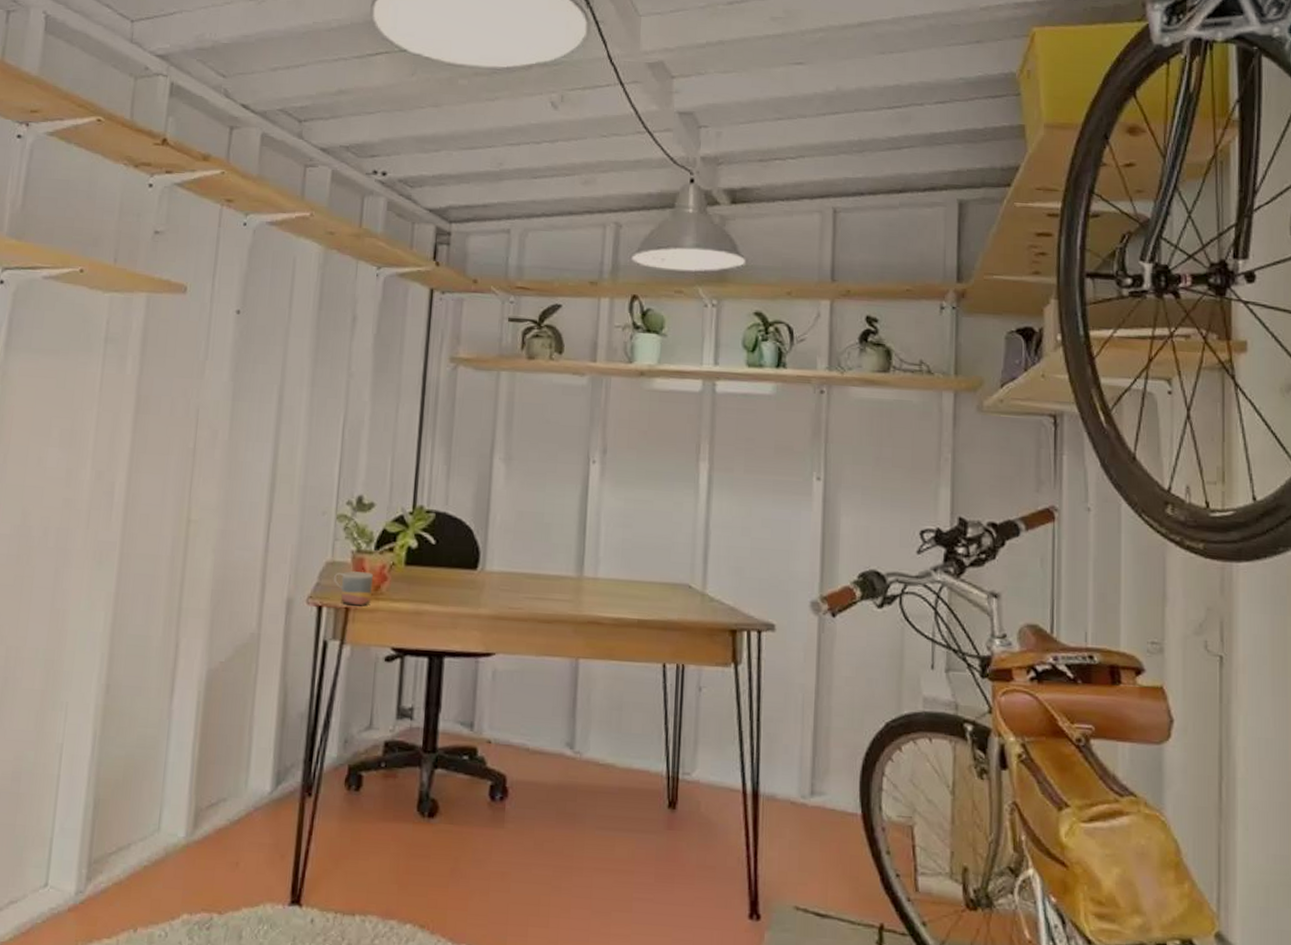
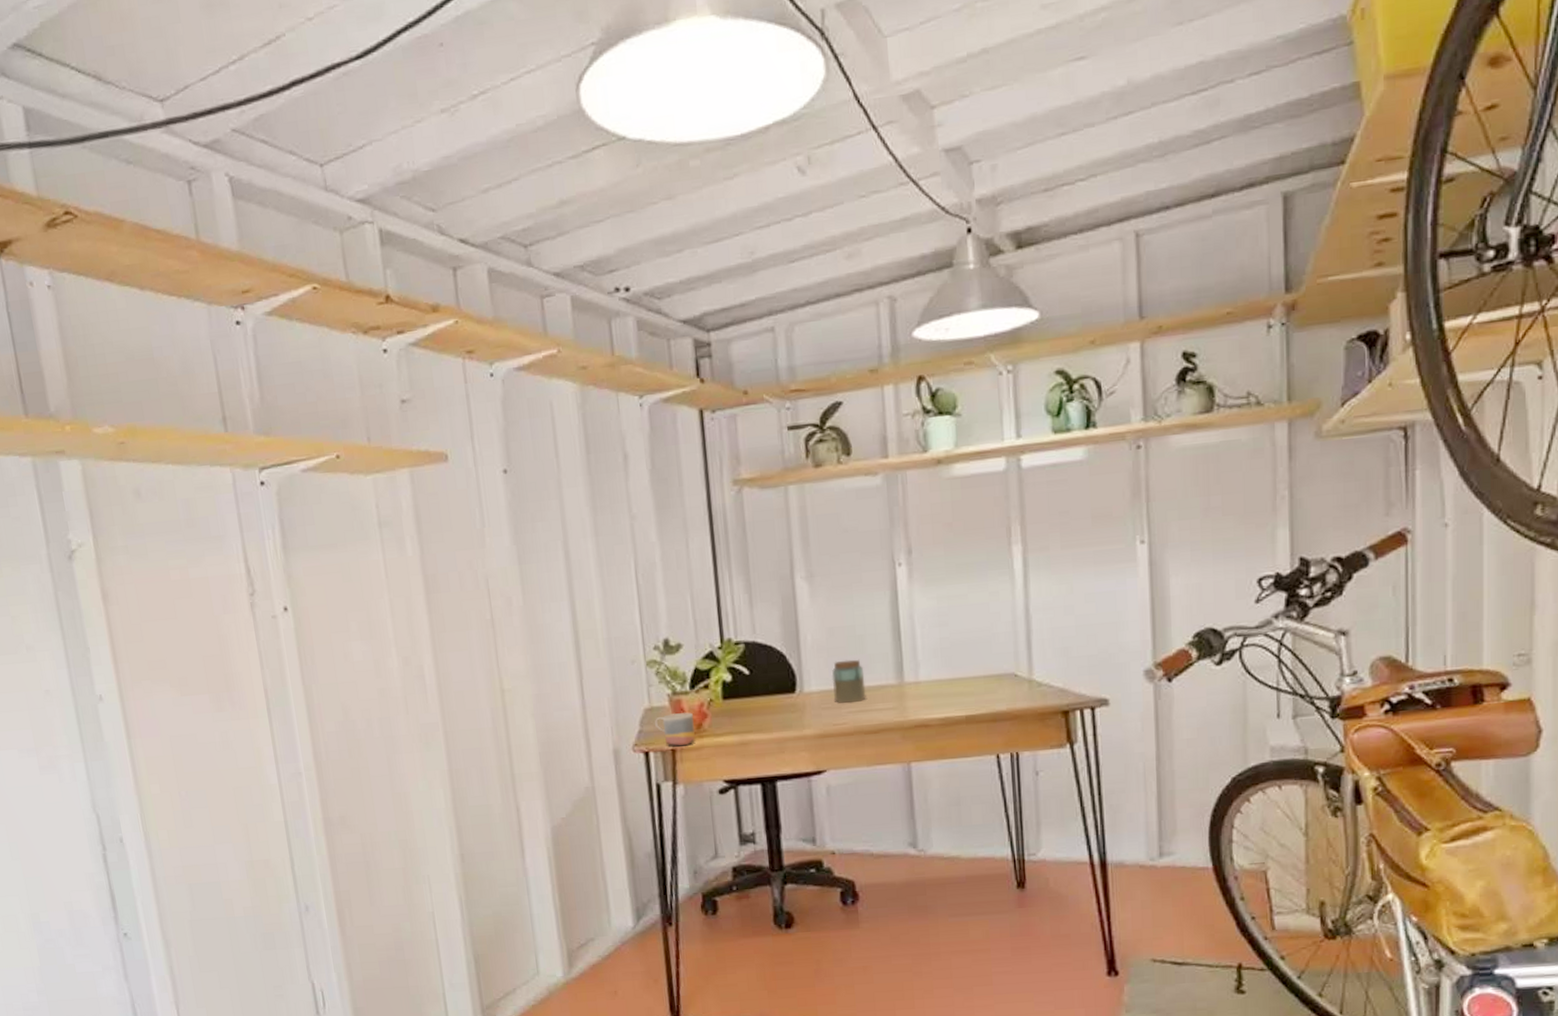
peanut butter: none [514,544,547,590] -> present [831,659,866,704]

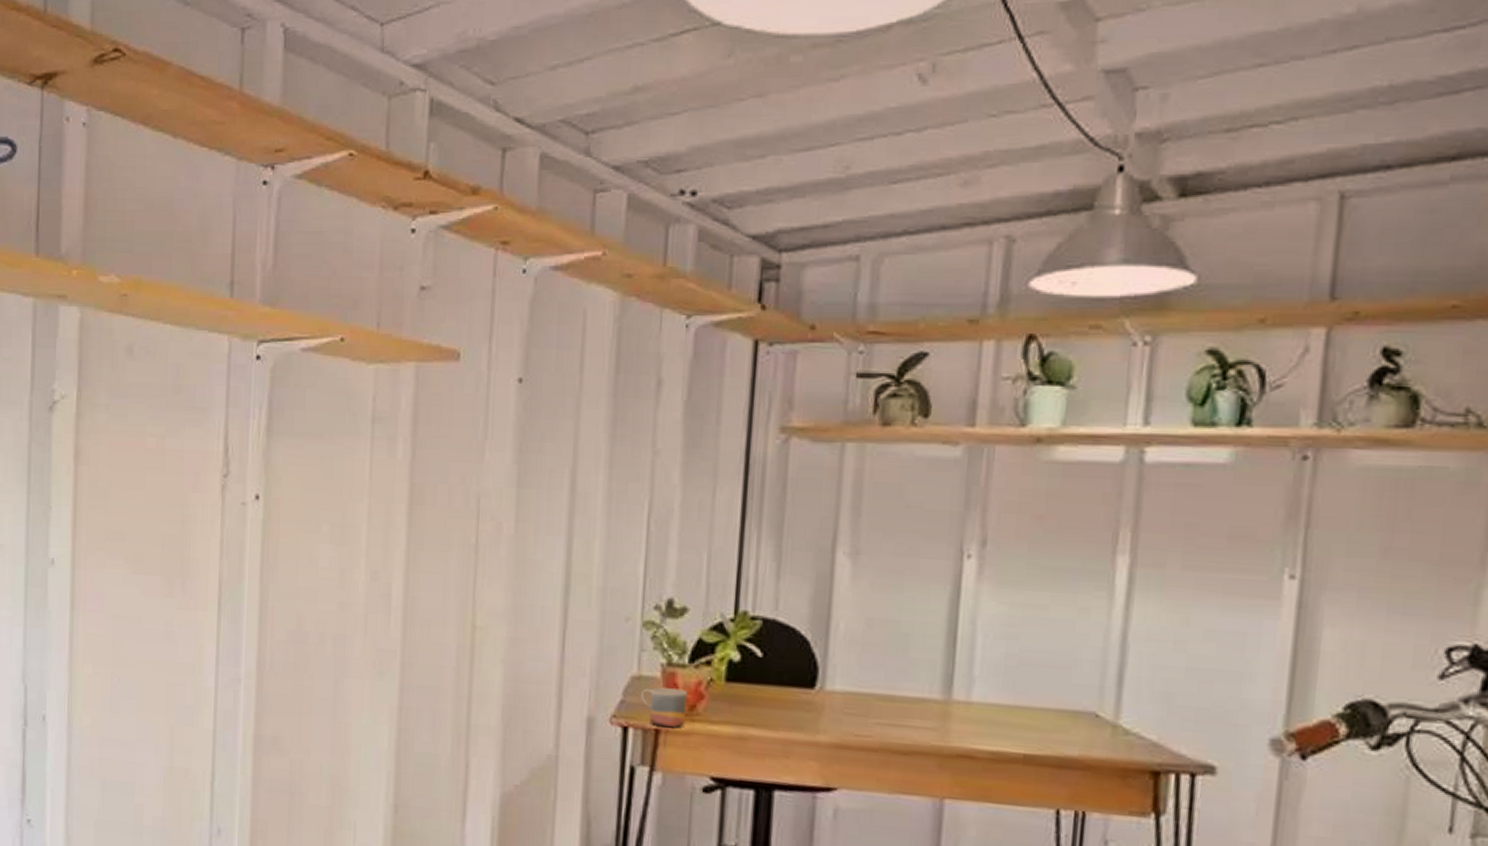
peanut butter: present [831,659,866,704] -> none [861,659,904,715]

